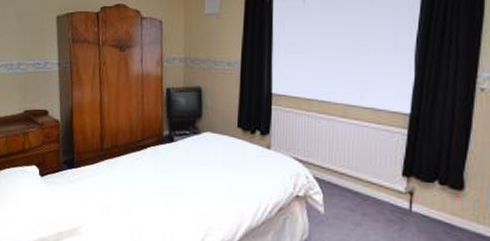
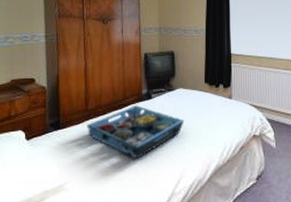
serving tray: none [102,148,212,209] -> present [87,105,184,159]

